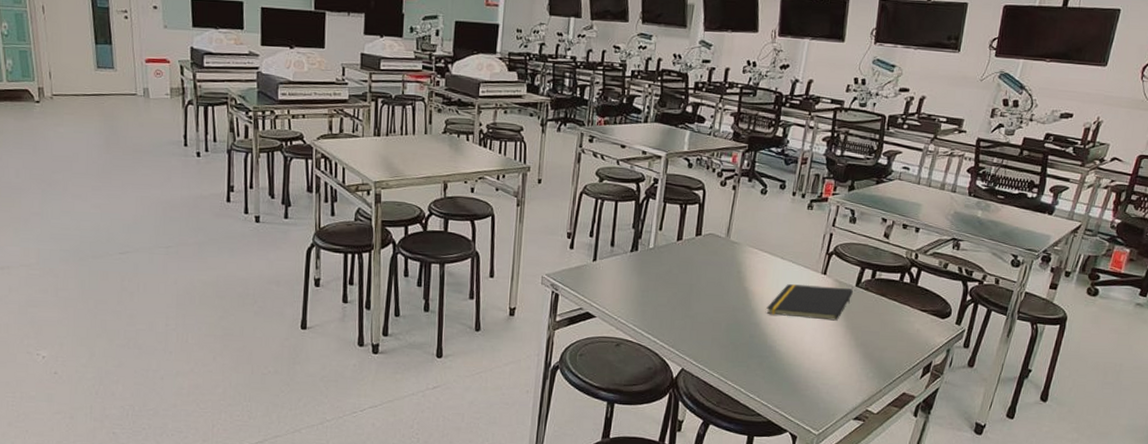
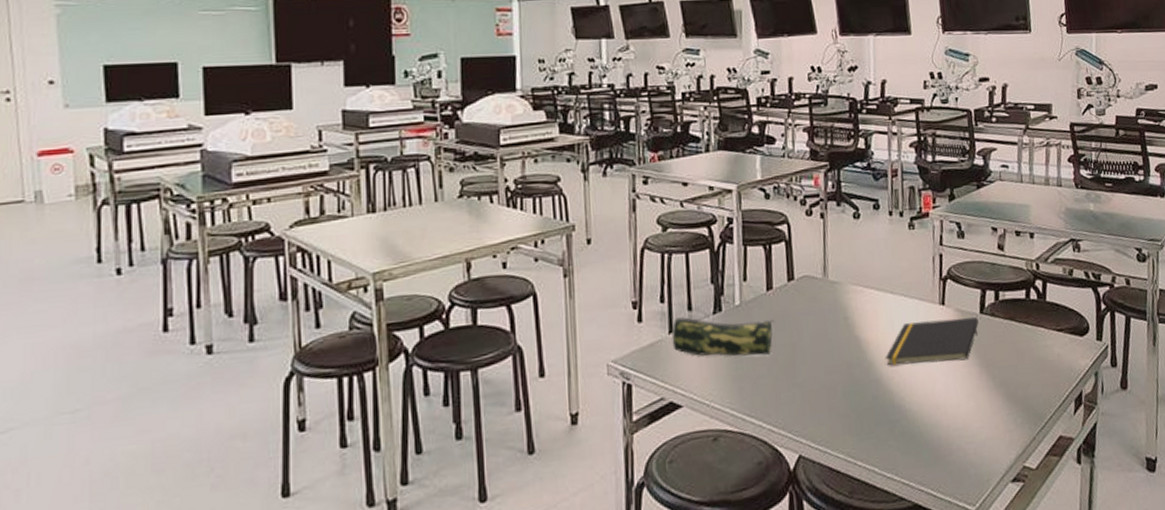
pencil case: none [594,250,680,290] -> present [671,317,776,356]

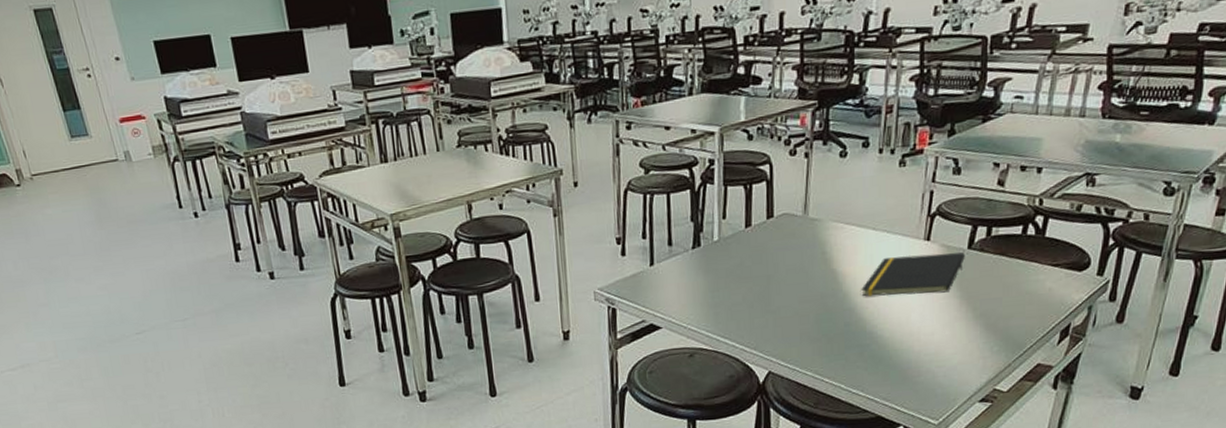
pencil case: present [671,317,776,356] -> none [653,251,753,286]

